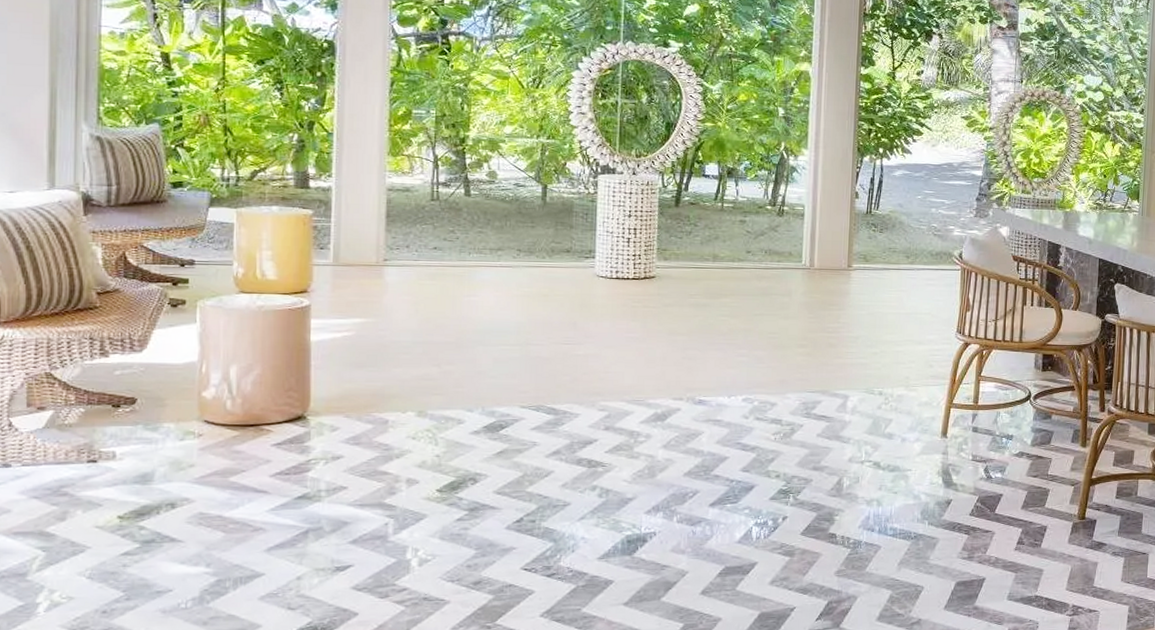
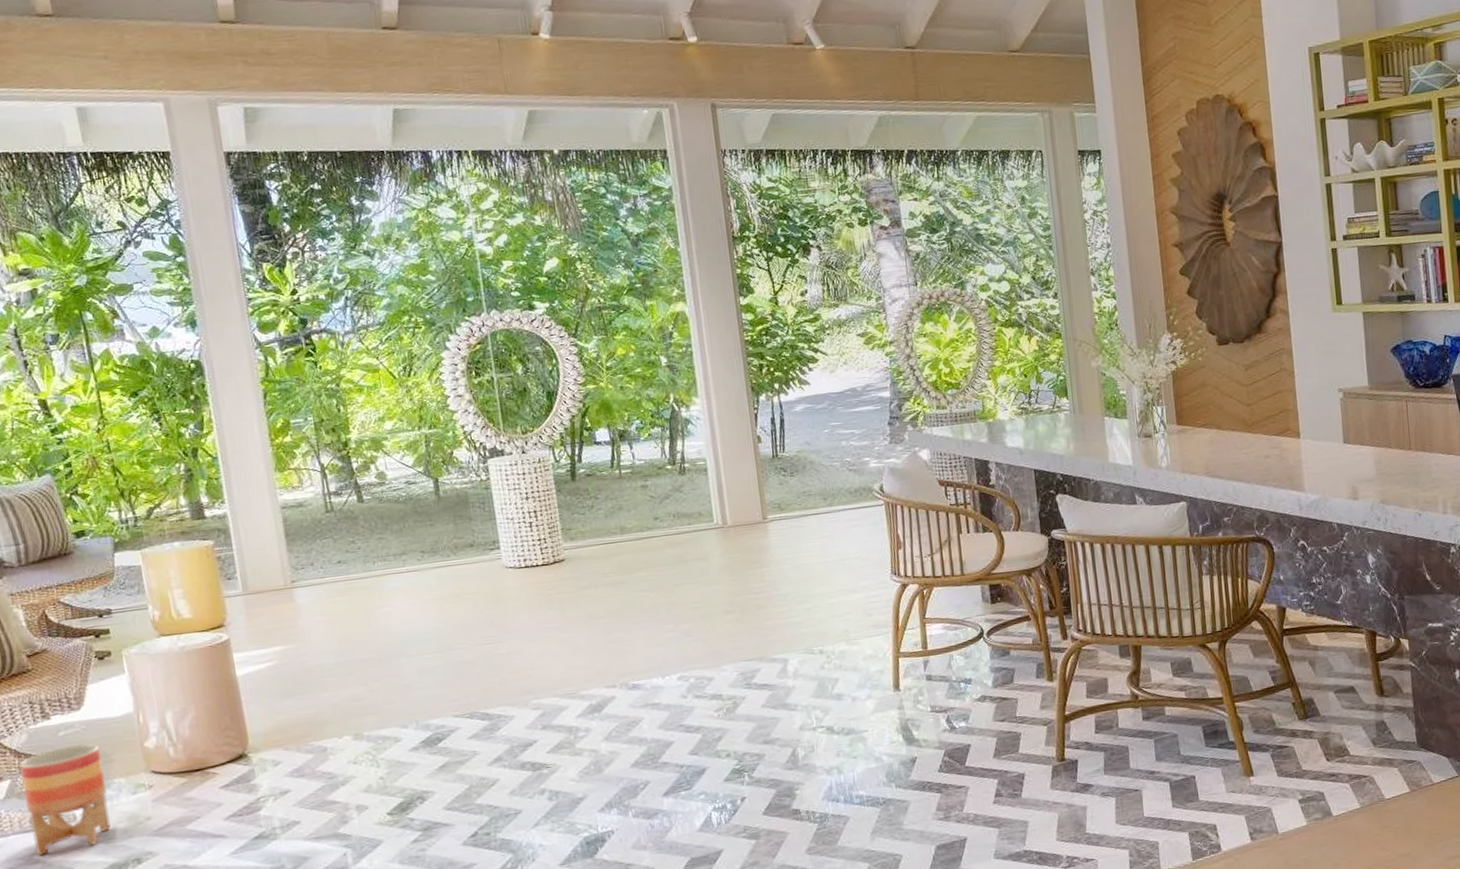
planter: none [64,386,155,488] -> present [19,743,111,856]

